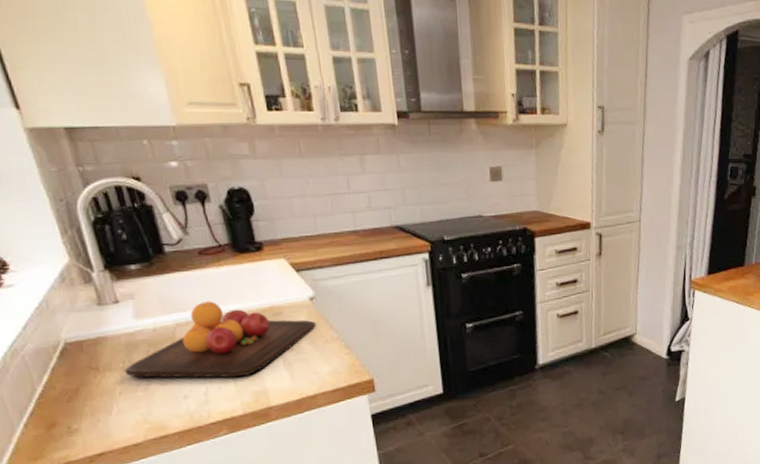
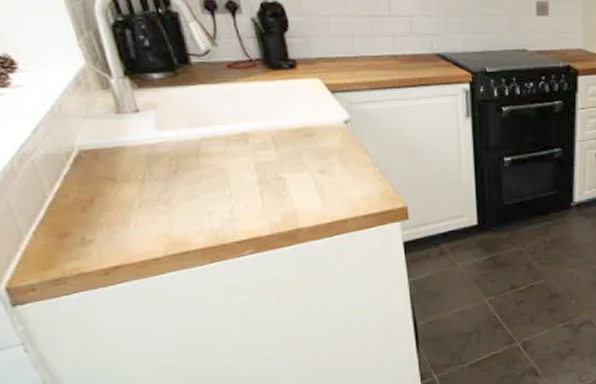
chopping board: present [125,301,316,378] -> none [145,117,350,197]

